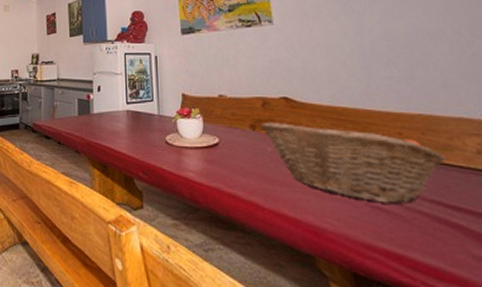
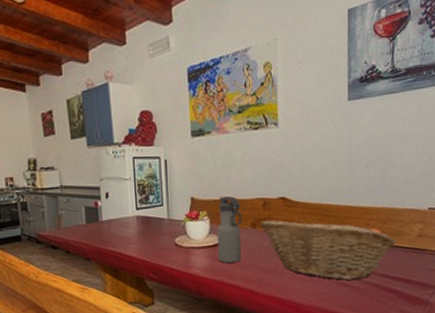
water bottle: none [211,94,241,168] -> present [217,196,242,263]

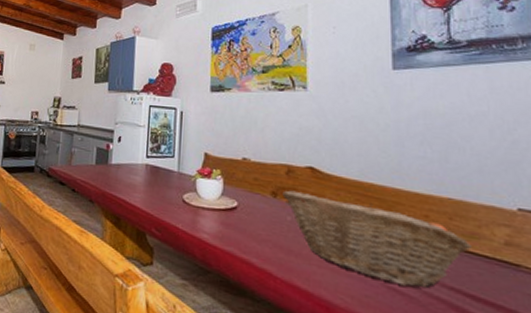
water bottle: present [217,196,242,263] -> none [230,156,261,234]

